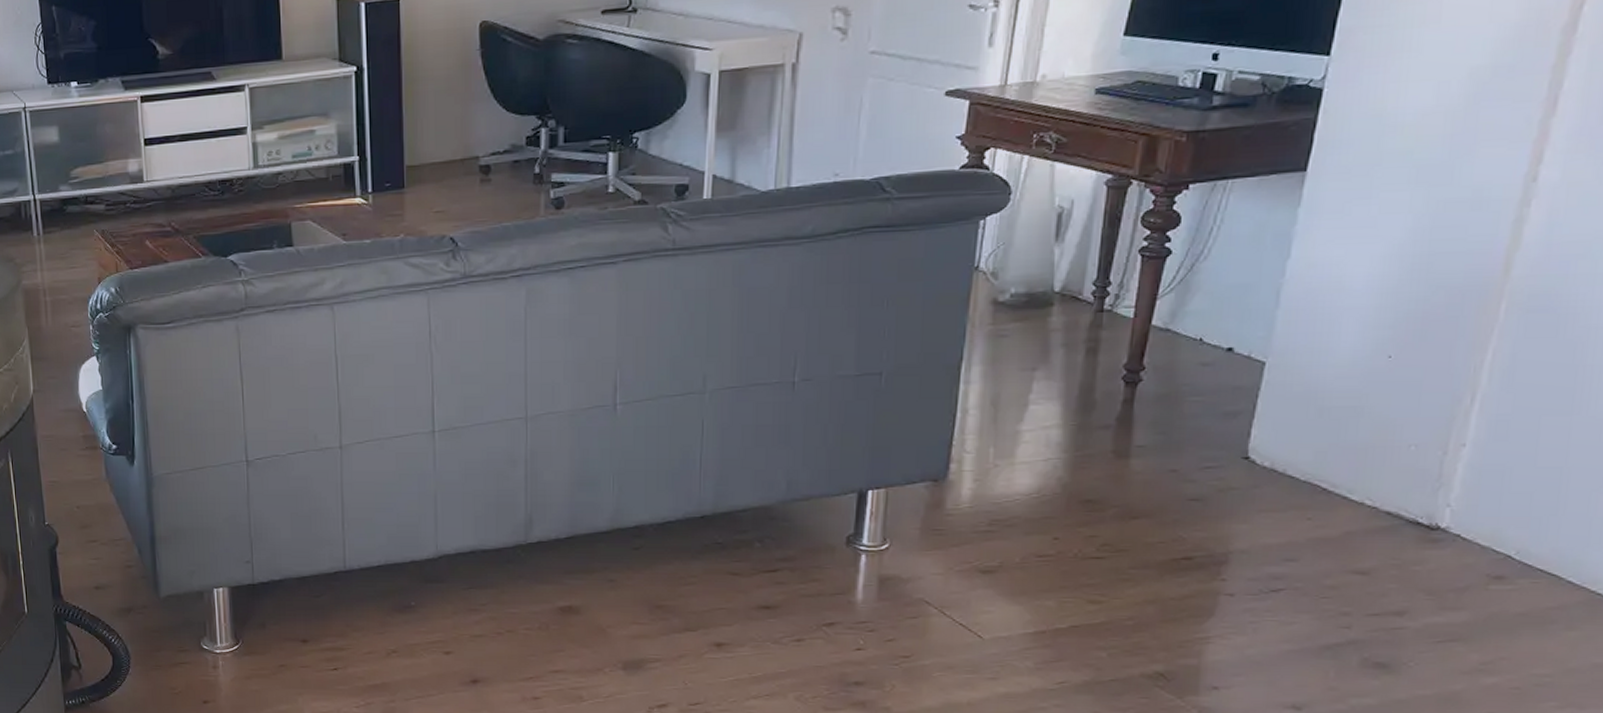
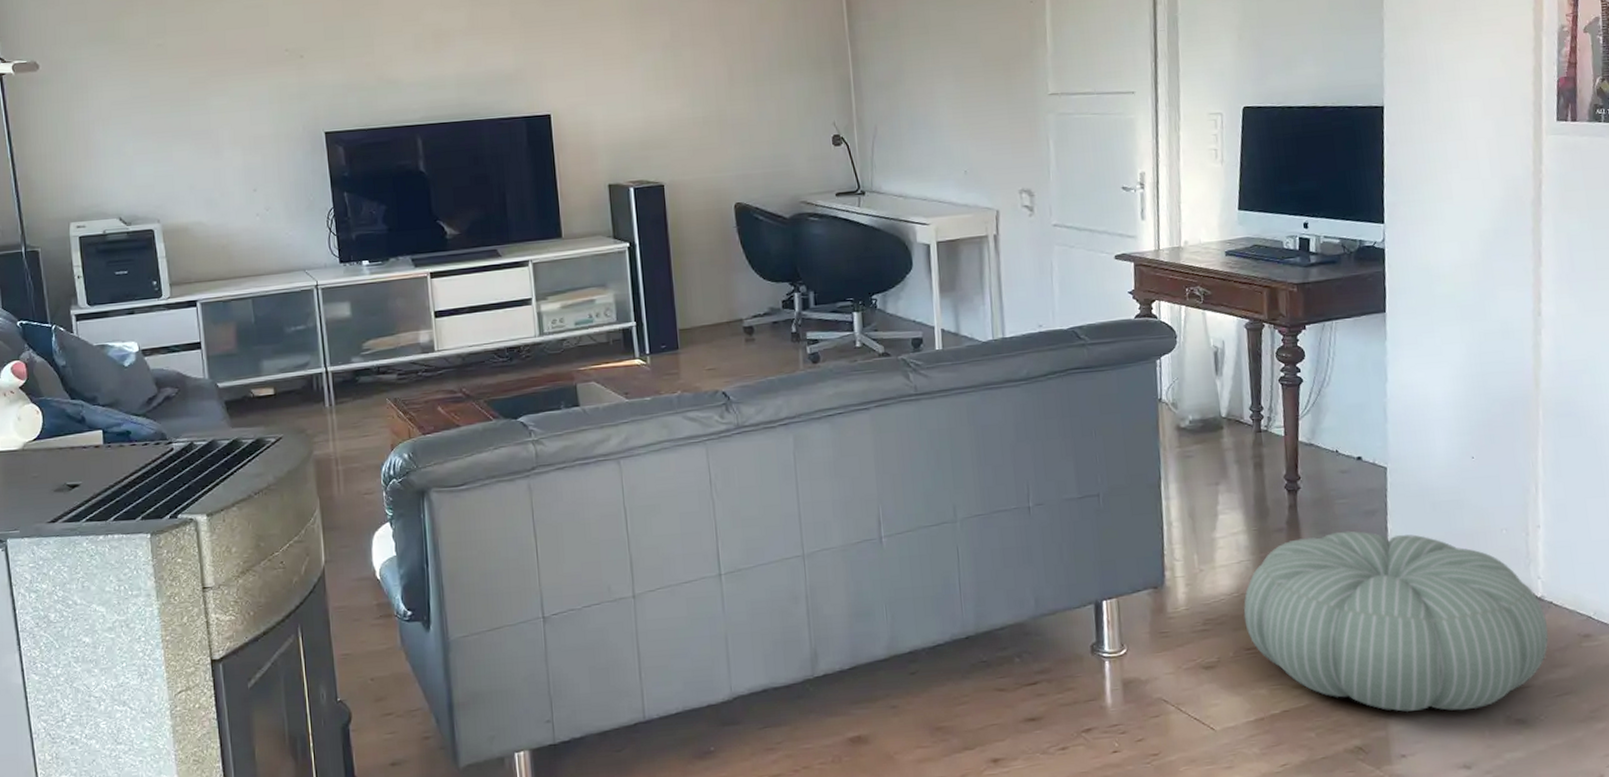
pouf: none [1041,433,1446,647] -> present [1243,531,1549,712]

